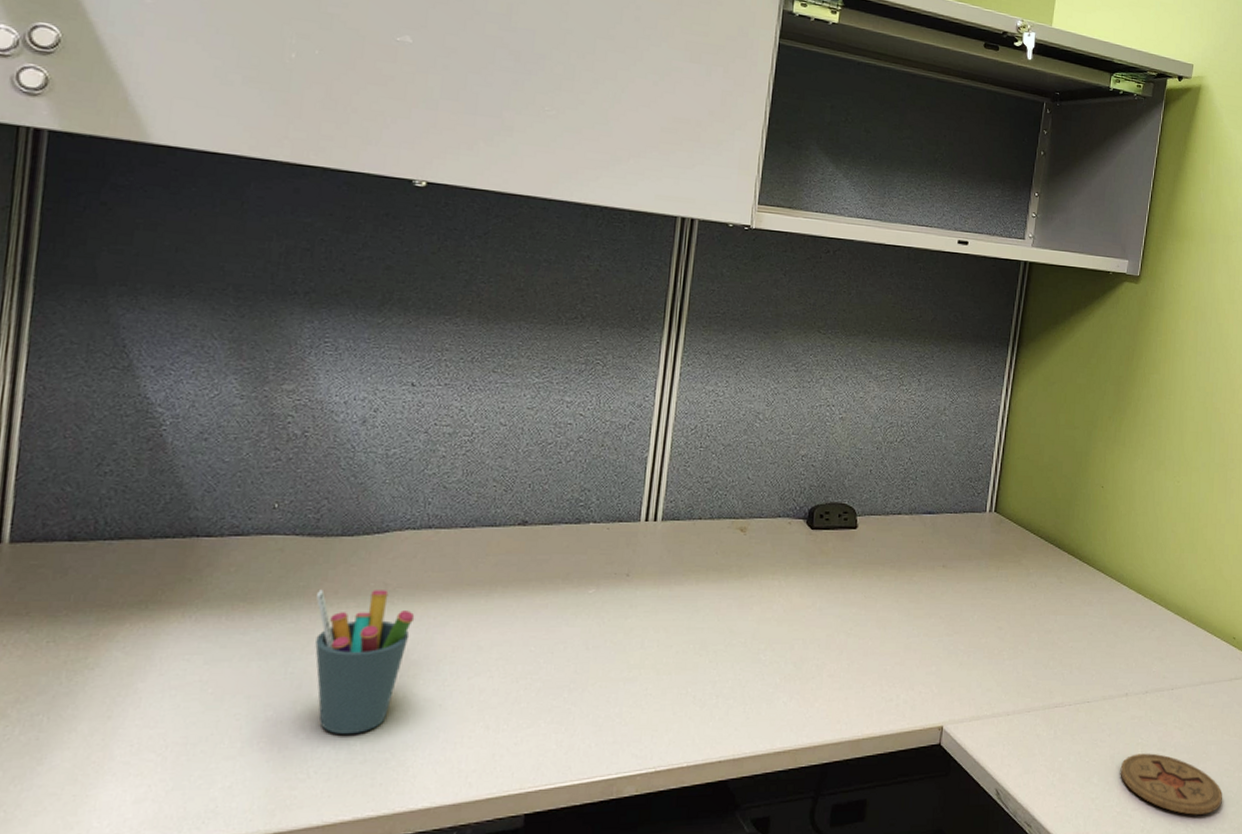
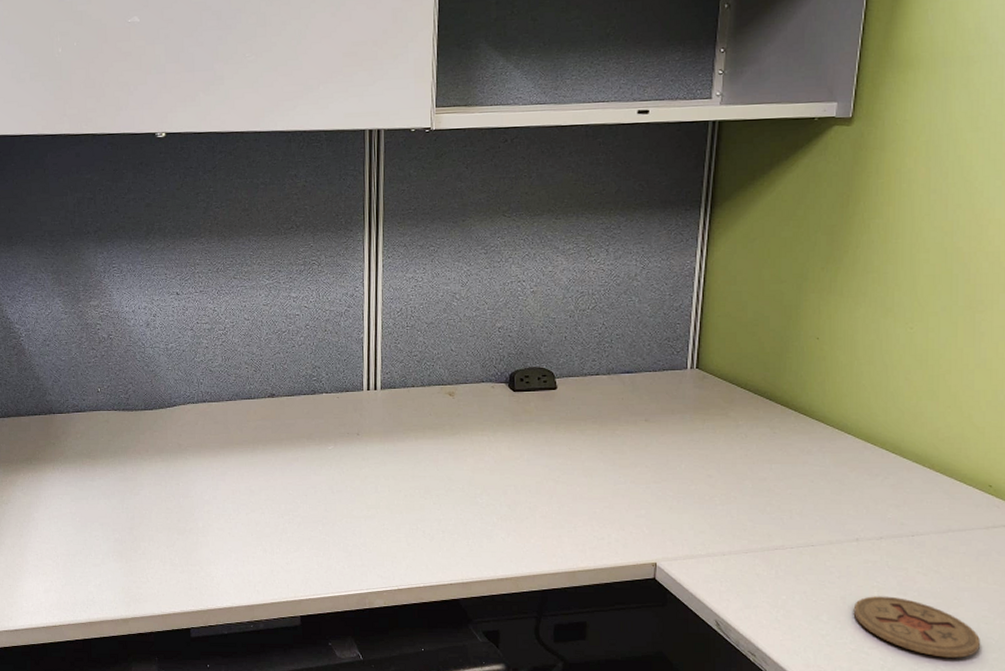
pen holder: present [315,589,415,734] -> none [134,449,203,552]

